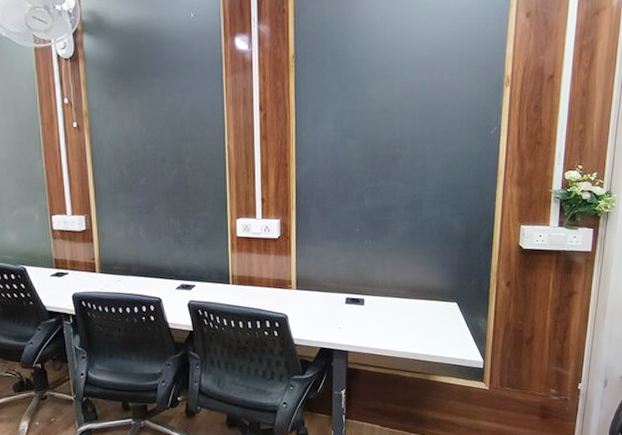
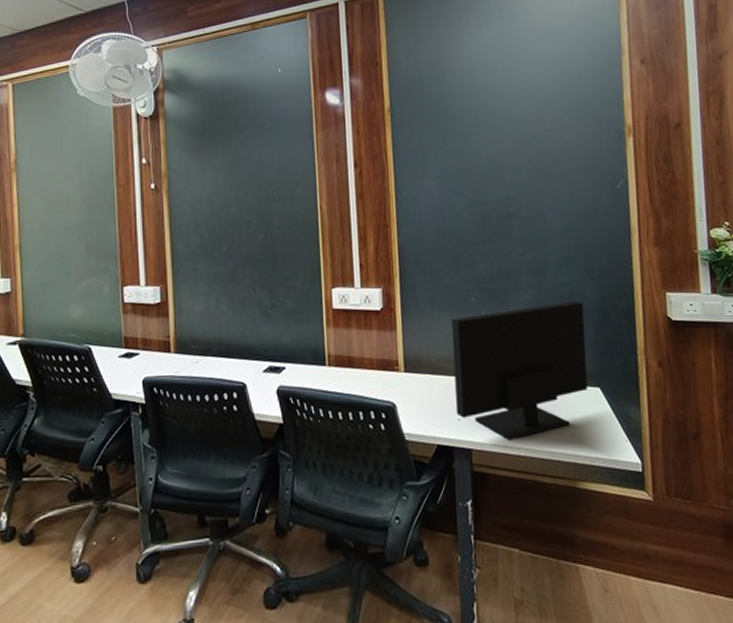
monitor: none [337,232,450,344] -> present [451,301,588,440]

